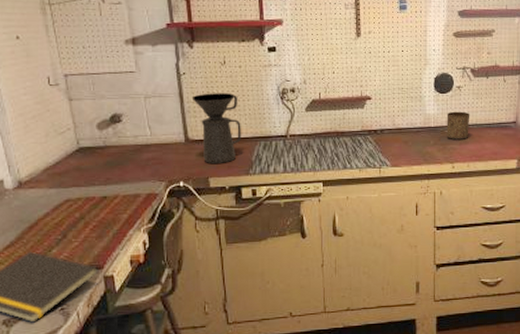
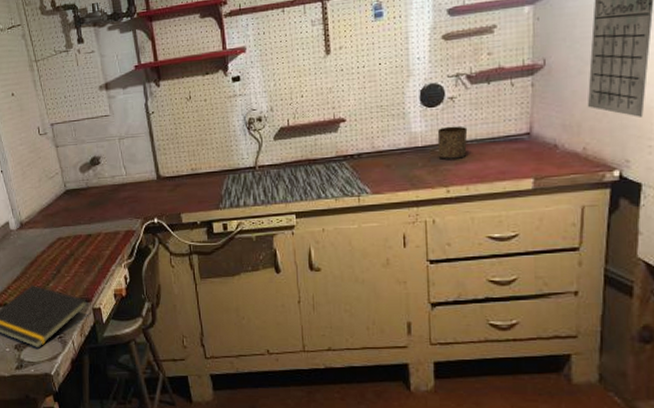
coffee maker: present [193,93,241,163] -> none [162,128,210,199]

